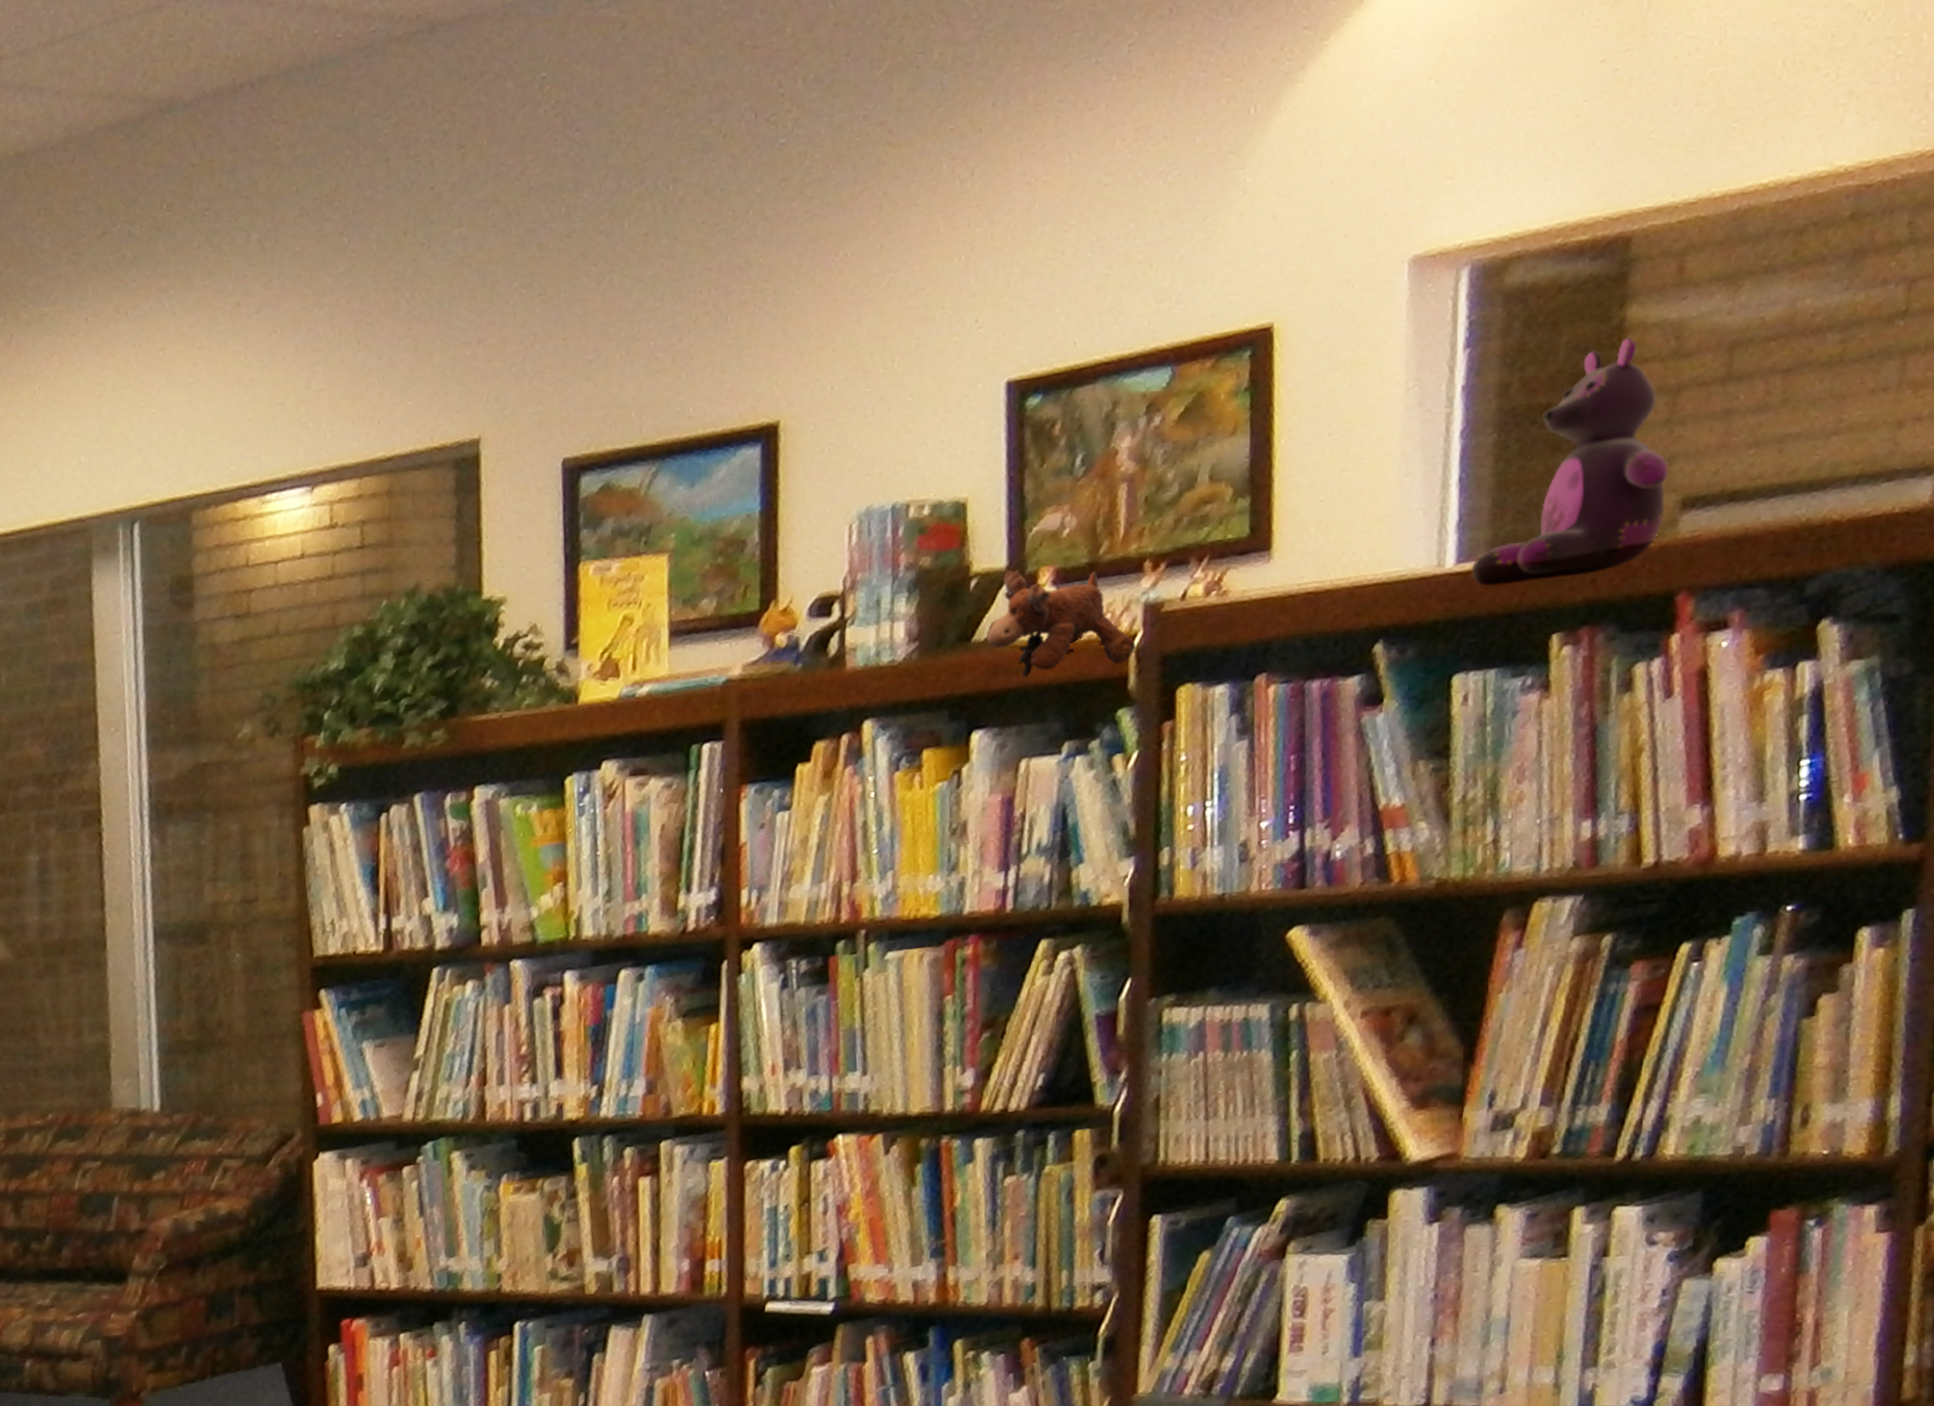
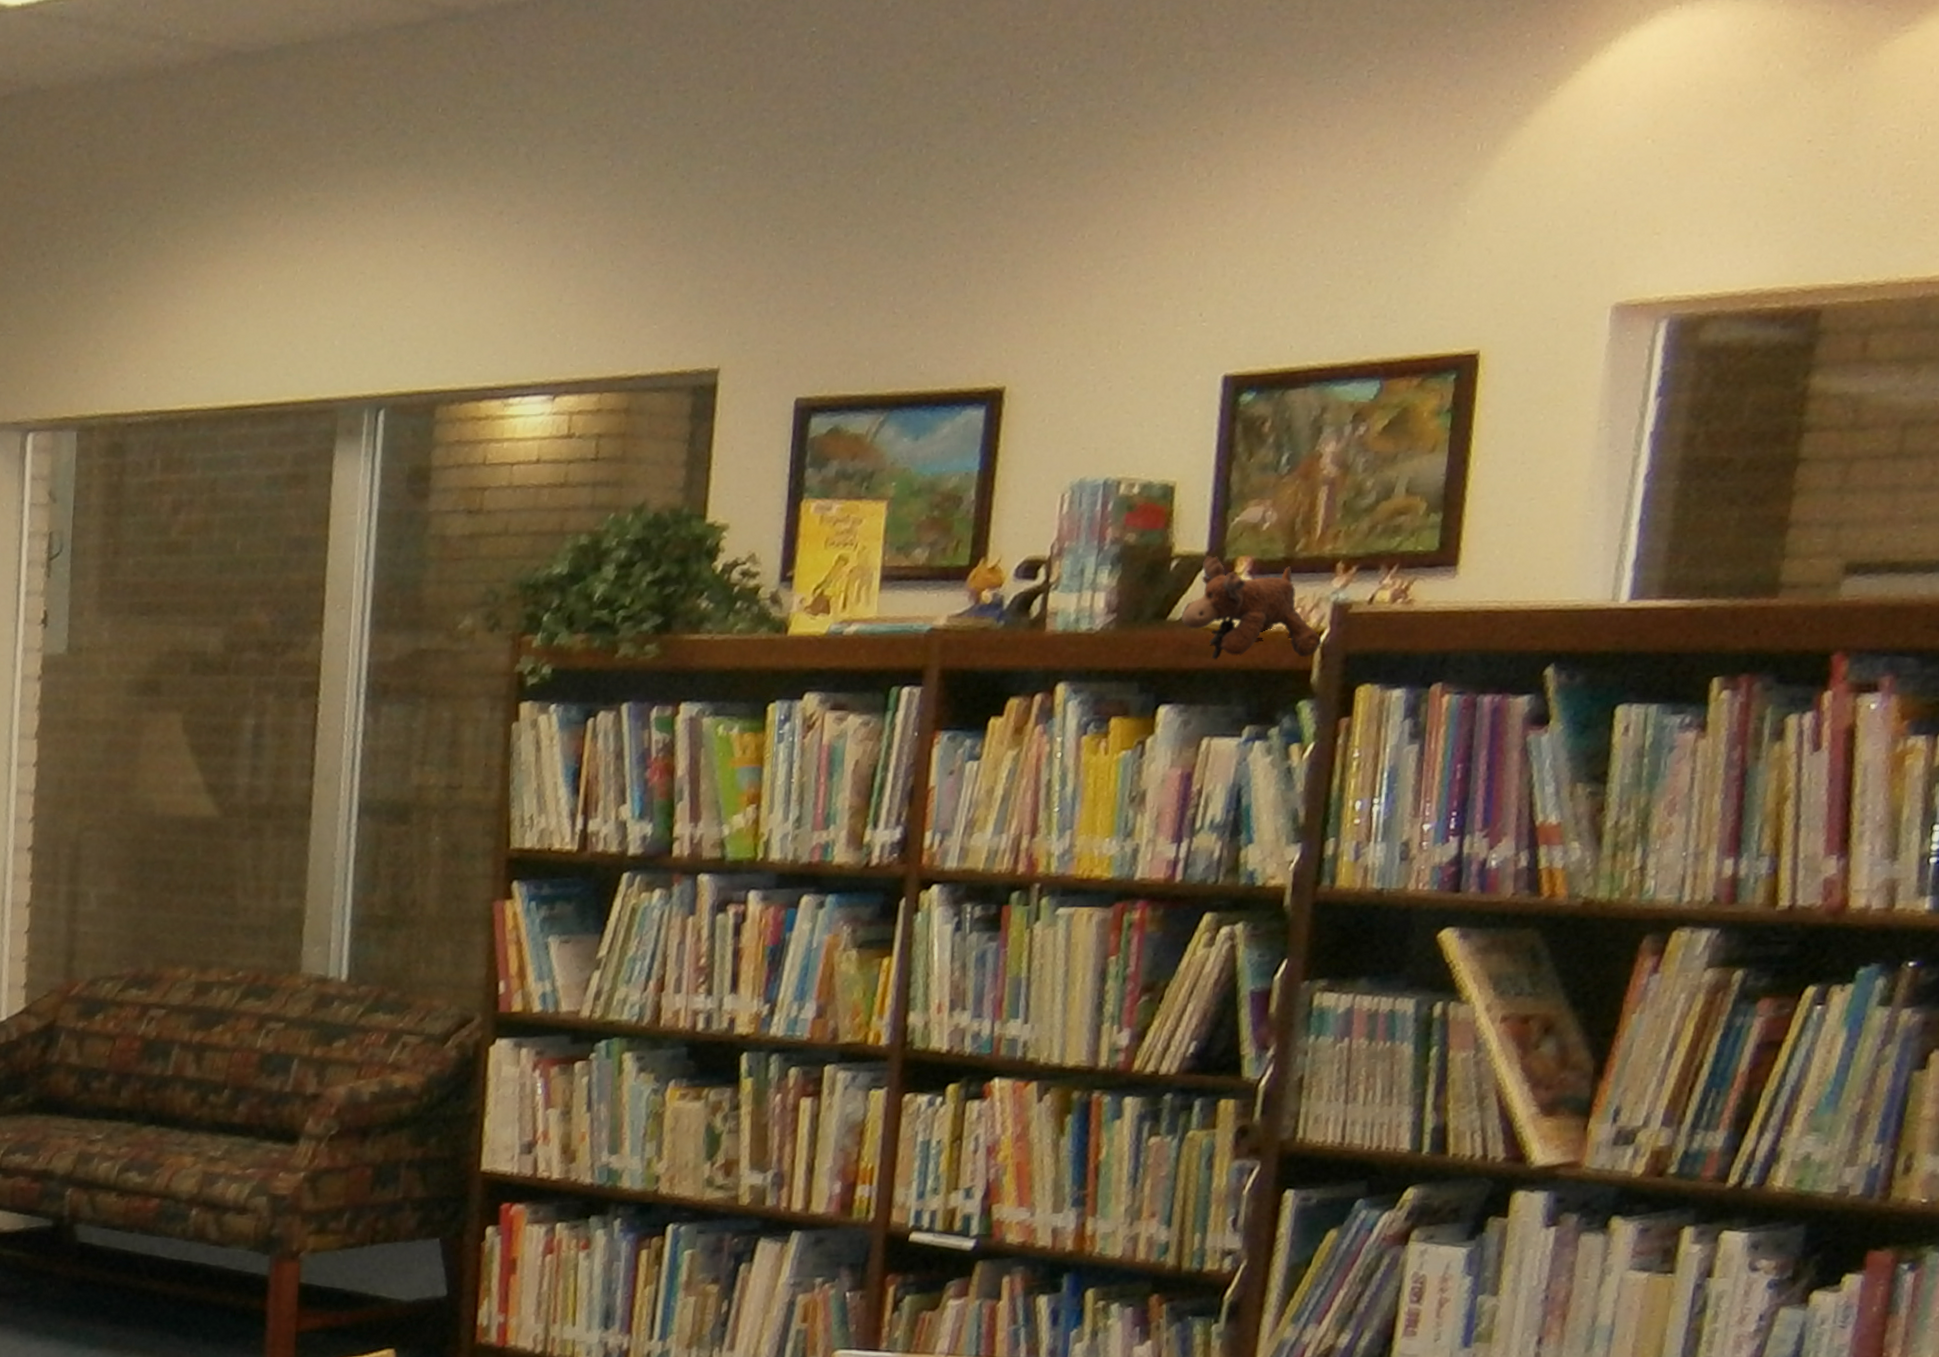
stuffed animal: present [1471,337,1669,587] -> none [1643,405,1836,626]

